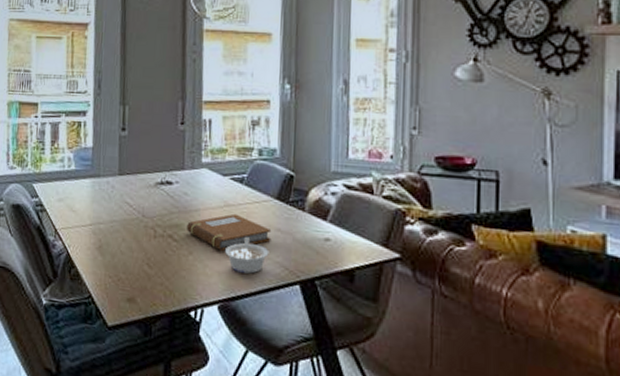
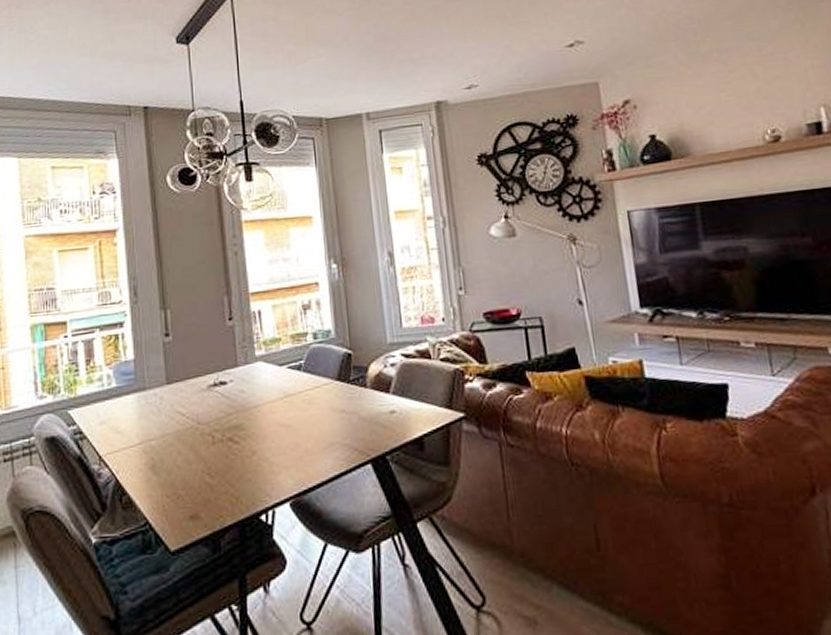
notebook: present [187,213,272,251] -> none [247,402,337,444]
legume: present [225,237,269,274] -> none [291,425,337,463]

